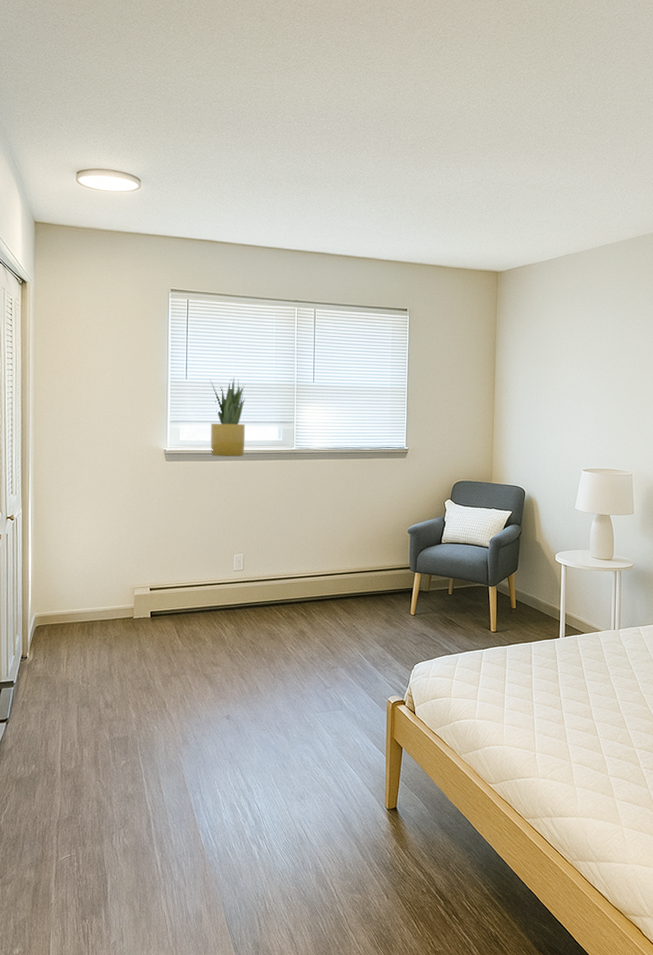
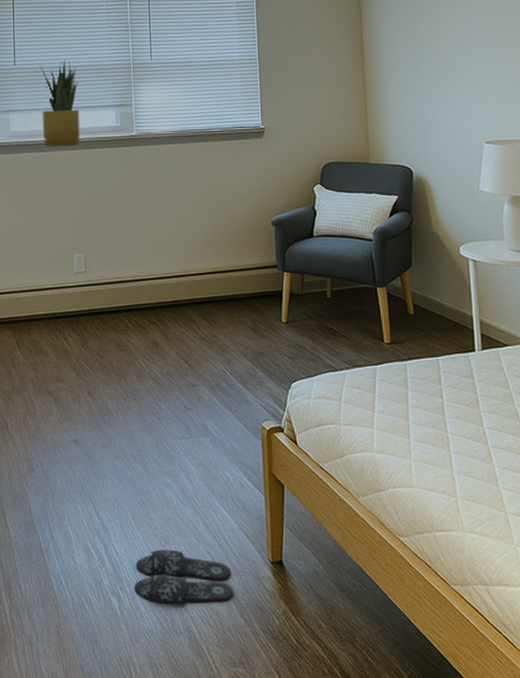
slippers: none [273,804,356,847] -> present [135,549,234,604]

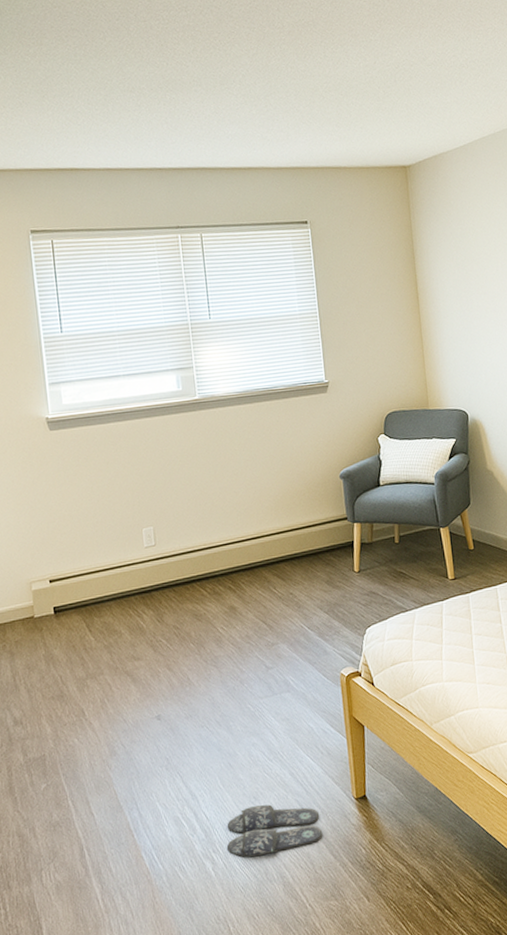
planter: present [38,60,80,146] -> none [88,323,140,418]

